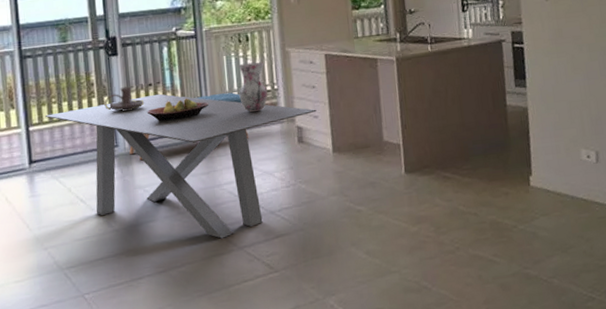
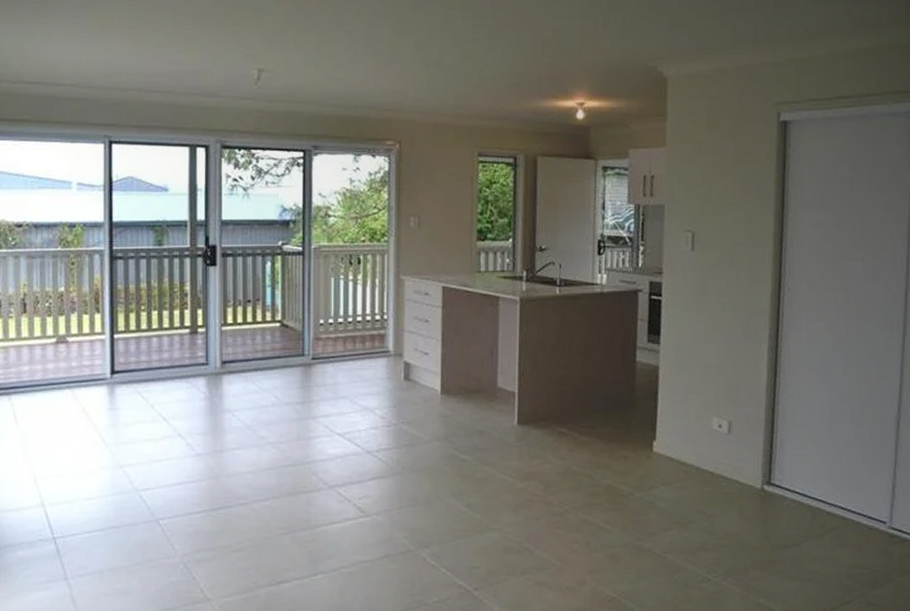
dining table: present [45,93,317,239] -> none [132,312,428,475]
candle holder: present [104,86,145,111] -> none [197,301,241,326]
bench: present [129,92,249,160] -> none [220,318,351,381]
fruit bowl: present [146,98,209,122] -> none [242,319,312,343]
vase: present [239,62,268,113] -> none [345,287,376,342]

